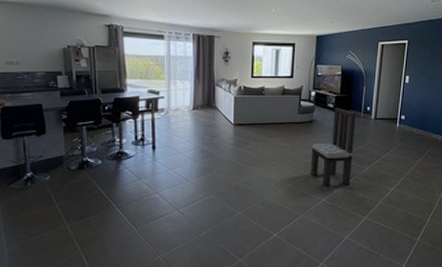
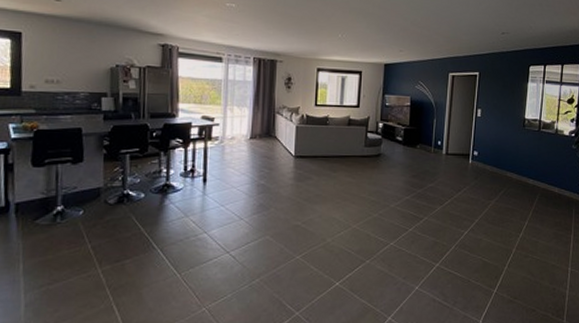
dining chair: present [311,107,357,187] -> none [378,140,427,229]

